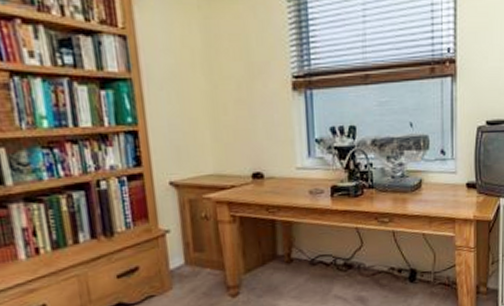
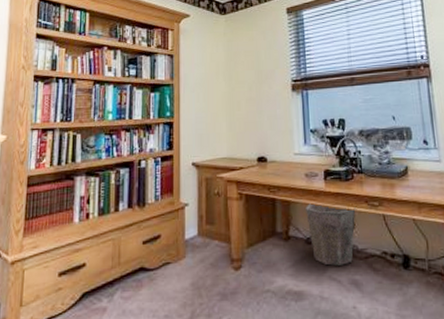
waste bin: none [310,221,365,285] -> present [306,202,356,266]

